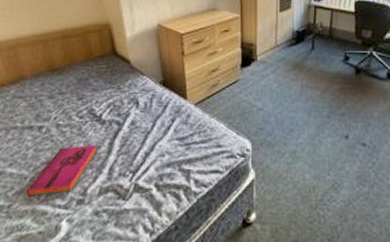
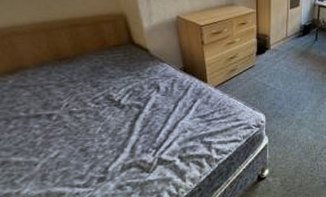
hardback book: present [26,144,97,197] -> none [38,127,117,181]

